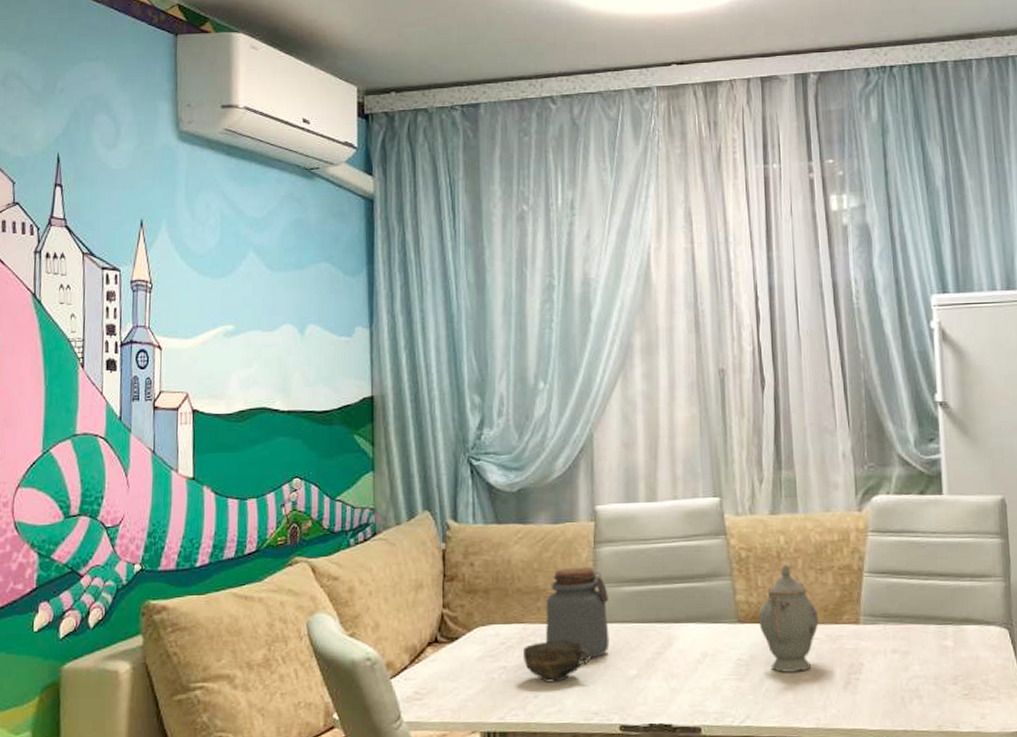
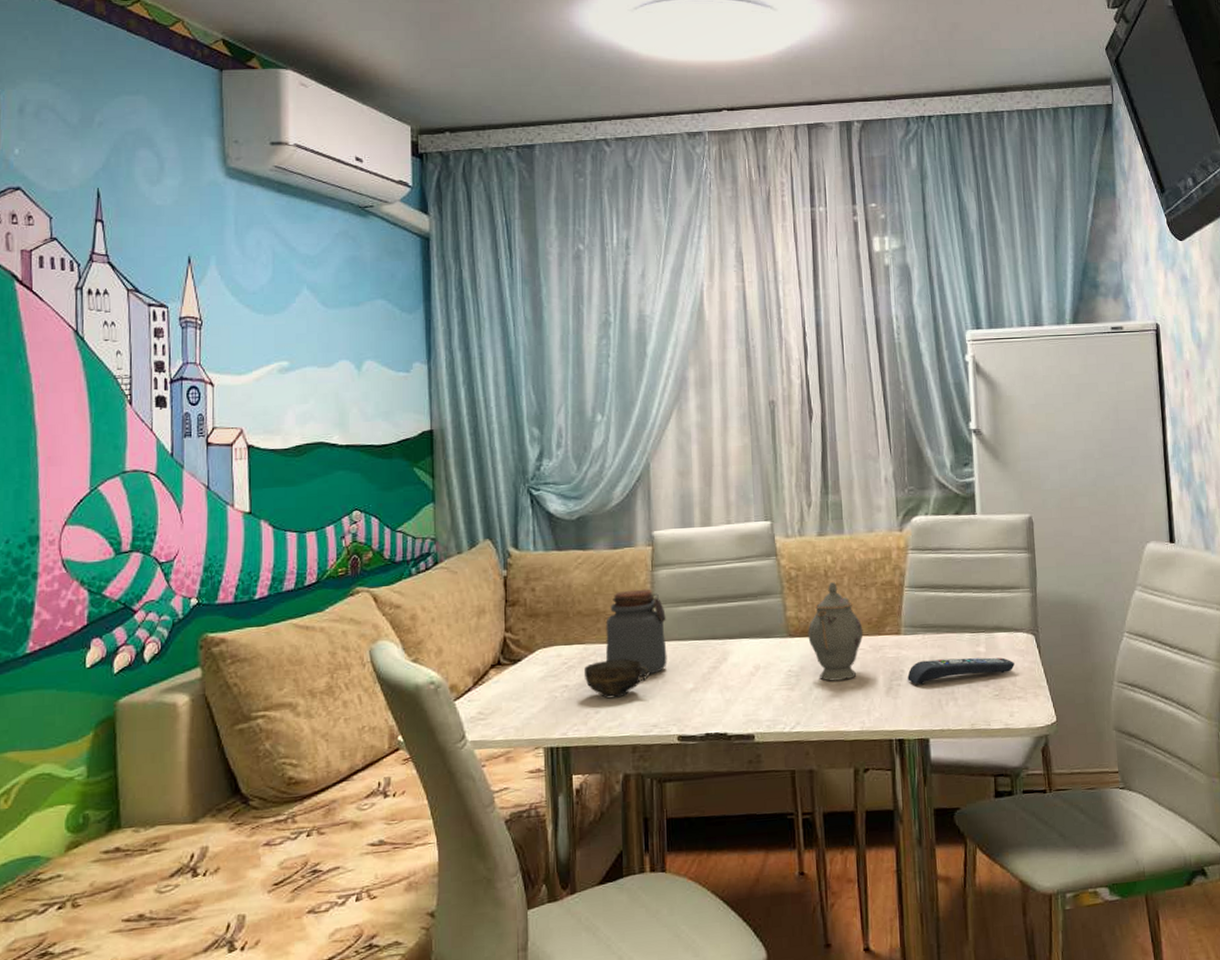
remote control: none [867,652,986,680] -> present [907,657,1014,685]

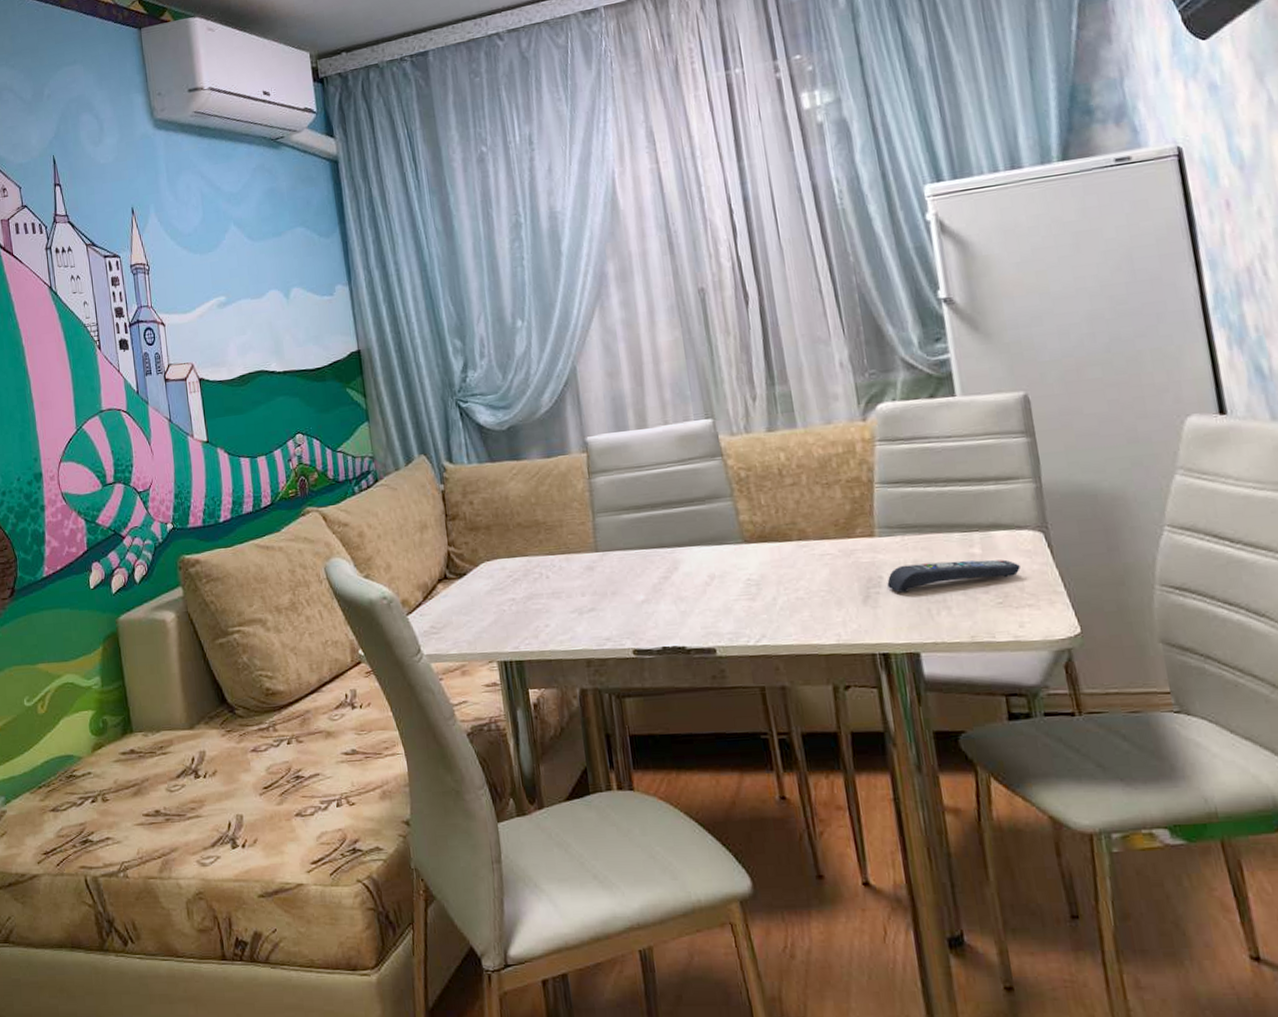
cup: present [583,659,650,699] -> none [529,570,597,612]
jar: present [605,589,667,677] -> none [546,497,615,589]
teapot: present [808,581,864,681] -> none [765,480,830,590]

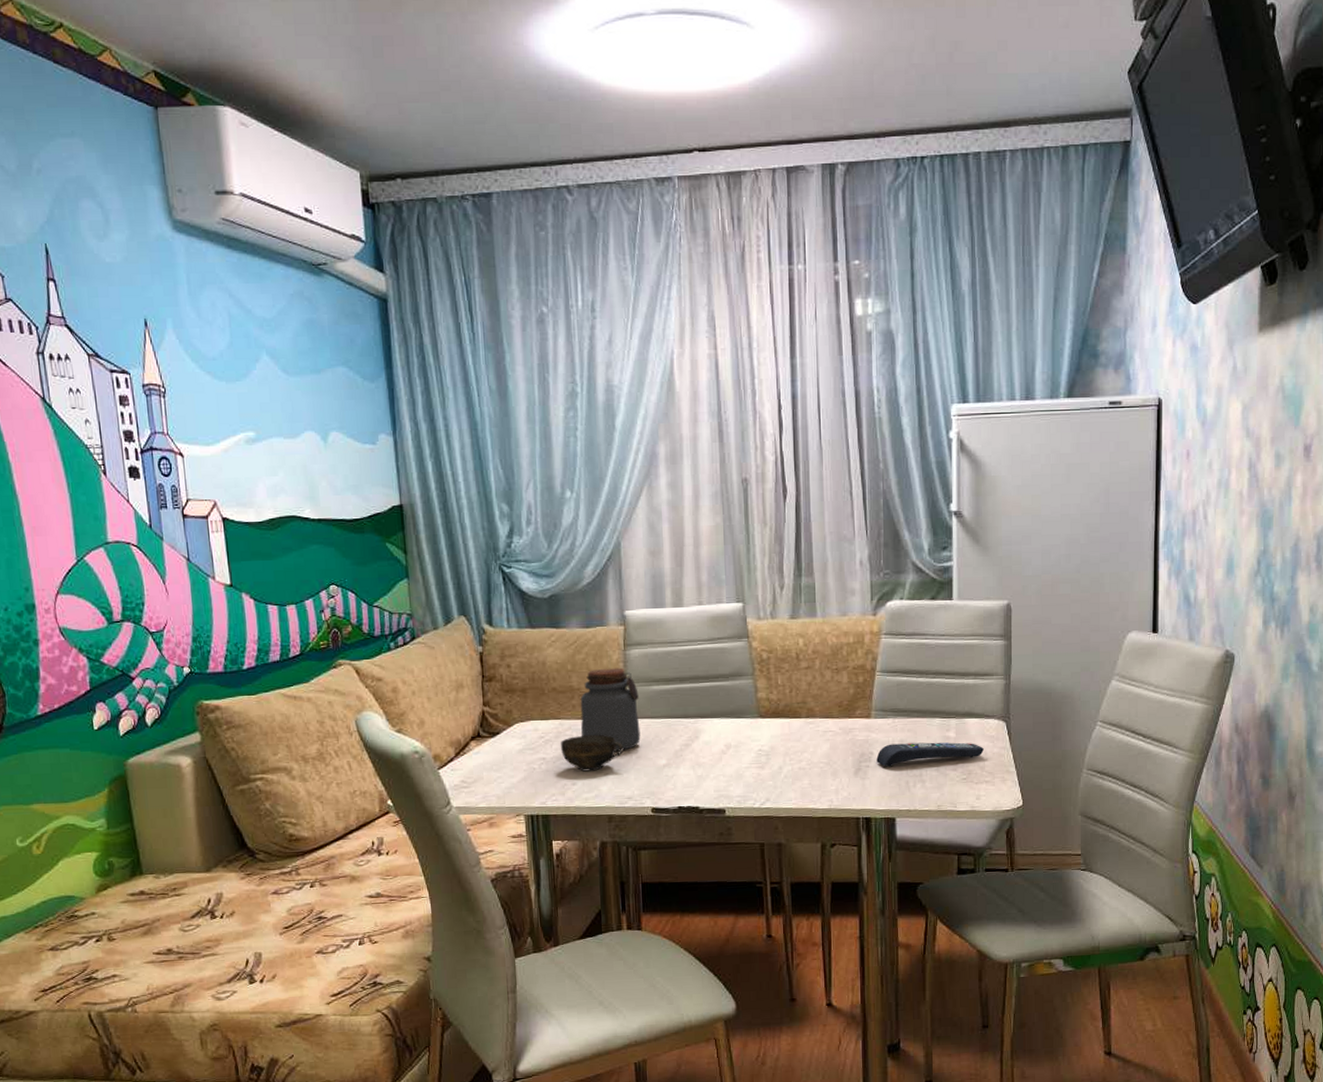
cup: none [529,570,597,612] -> present [560,734,624,772]
jar: none [546,497,615,589] -> present [580,667,641,752]

